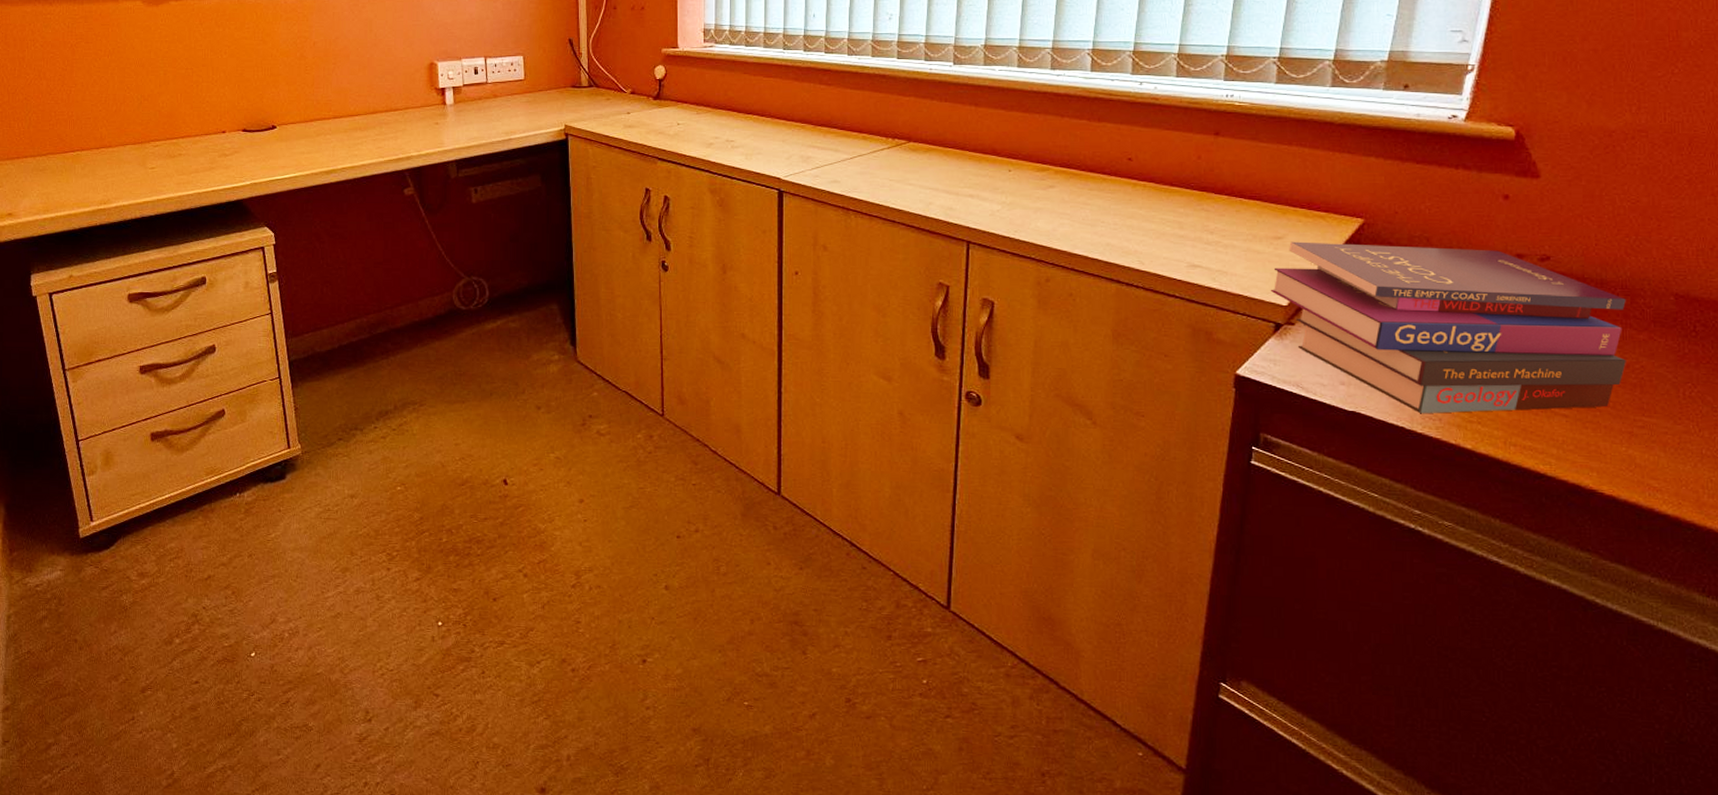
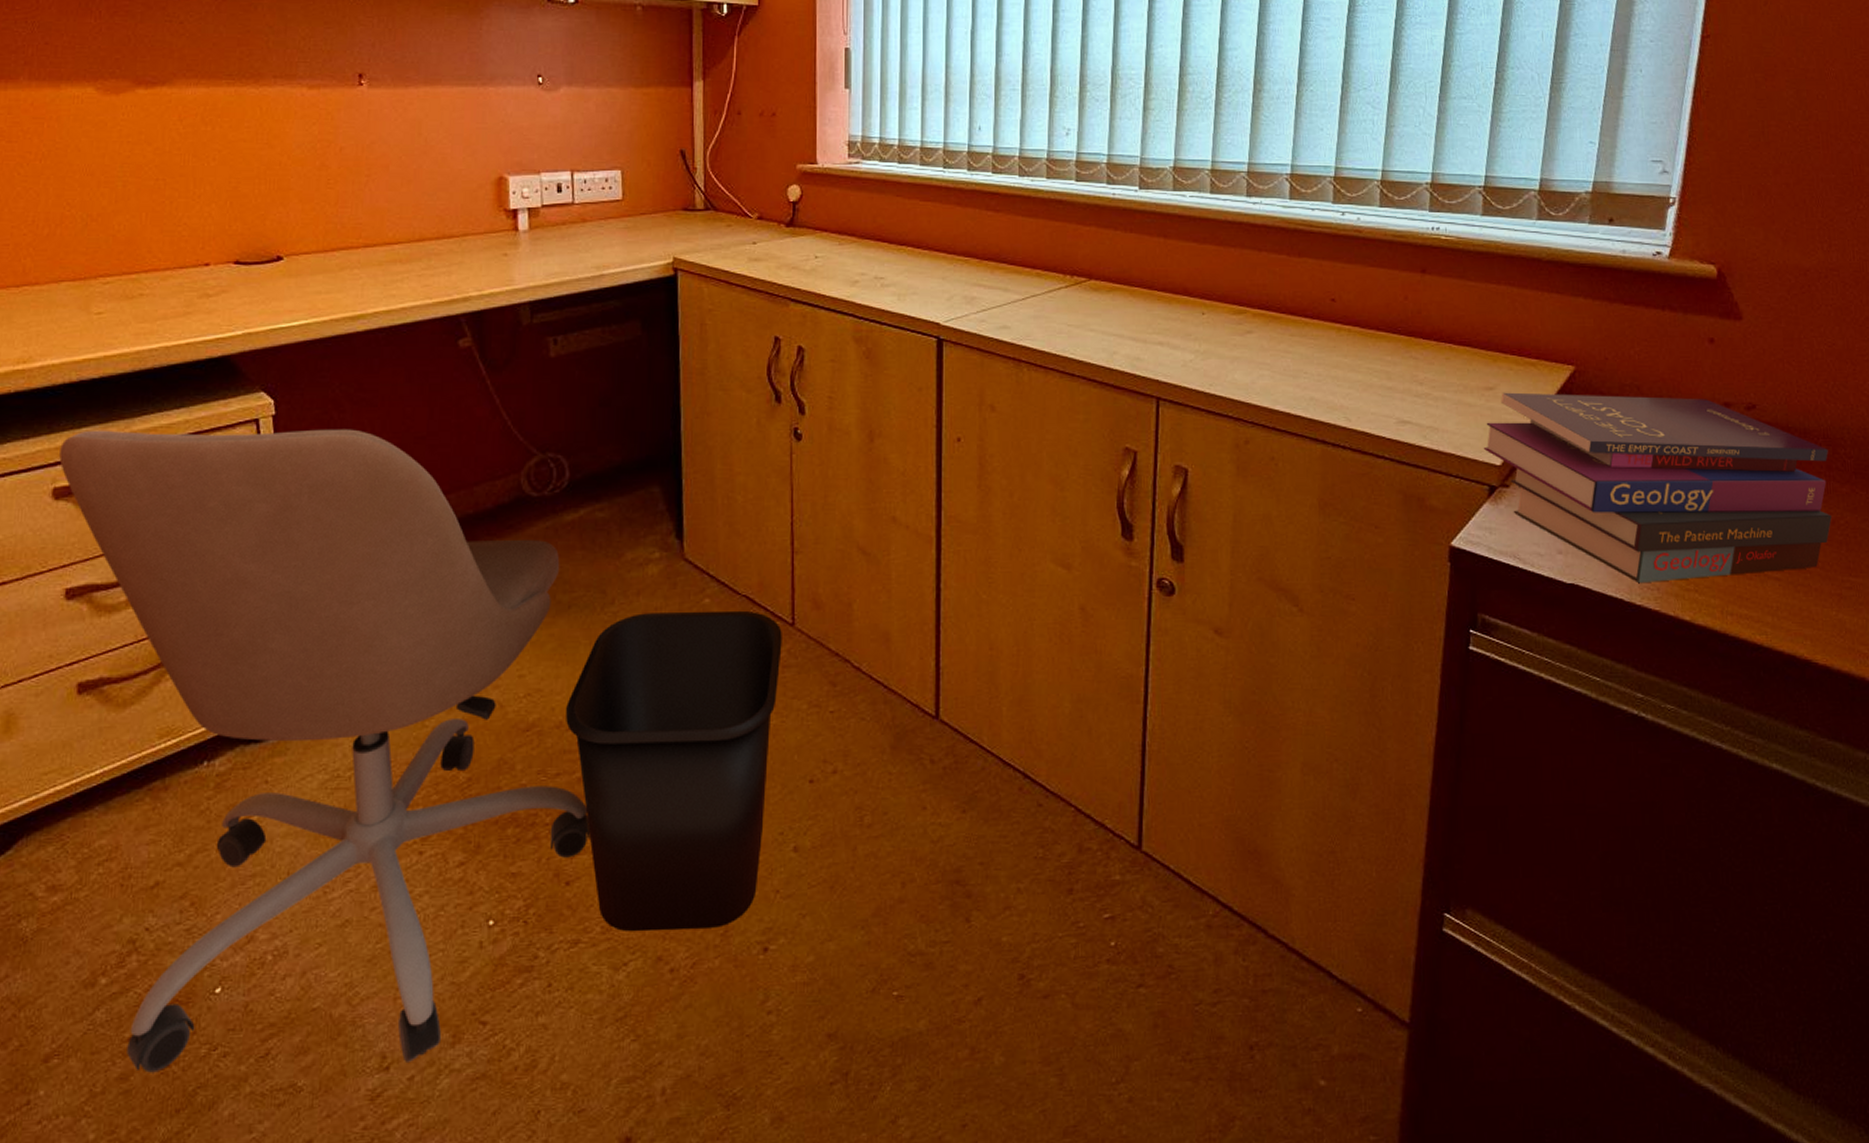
office chair: none [131,253,511,718] -> present [59,429,591,1073]
waste bin: none [491,401,654,642] -> present [566,610,782,931]

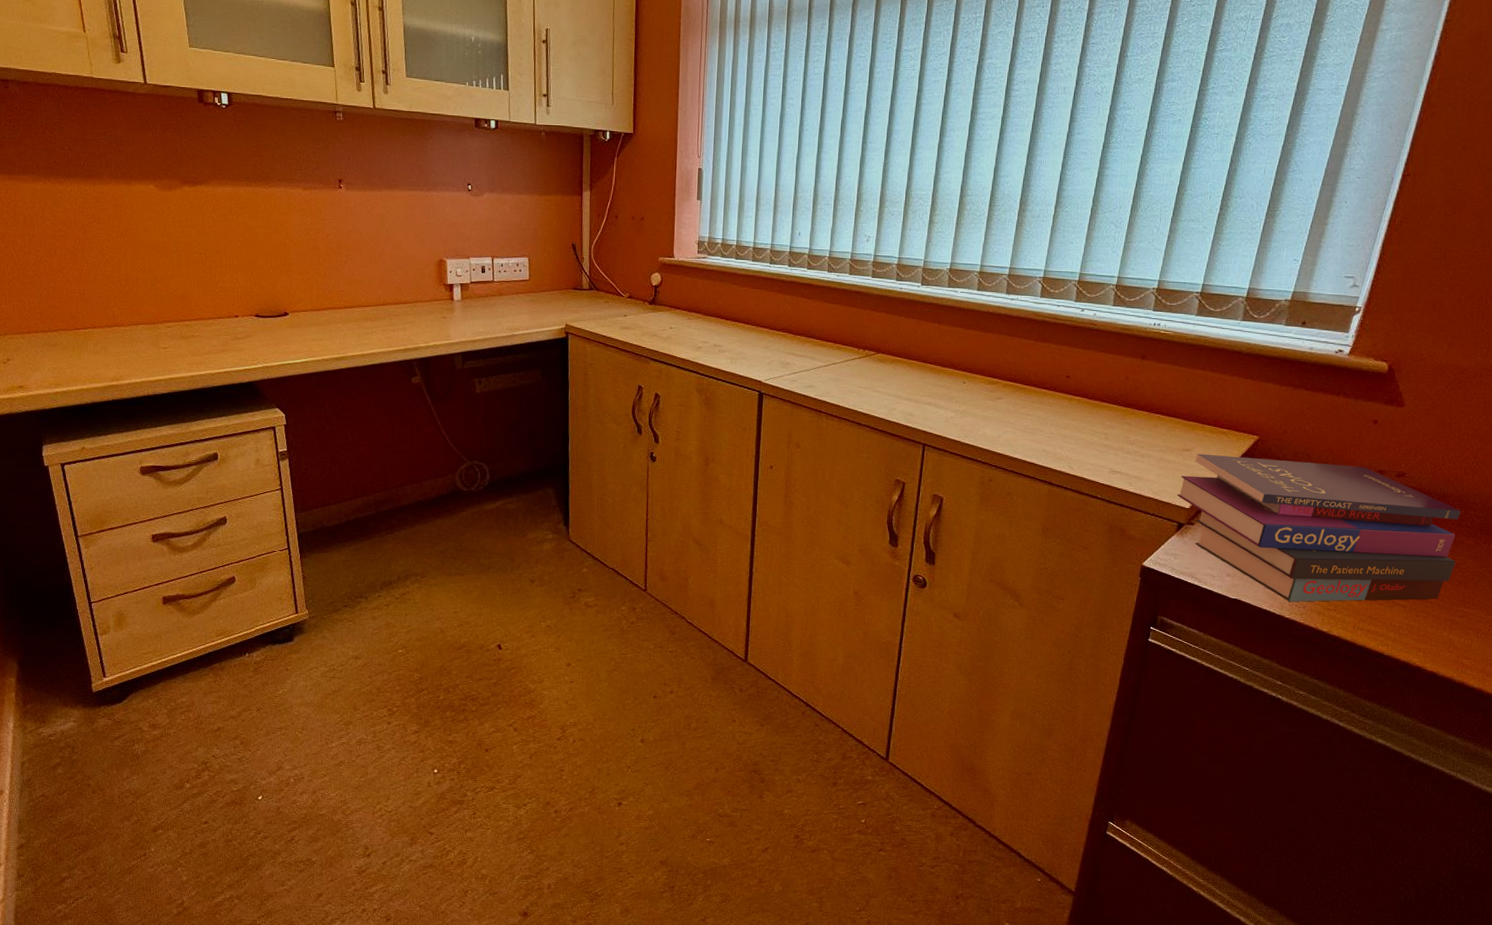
office chair: present [59,429,591,1073] -> none [144,429,502,853]
waste bin: present [566,610,782,931] -> none [486,576,638,787]

